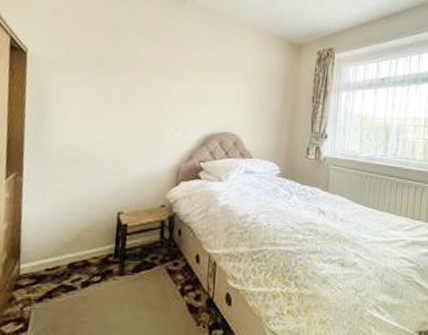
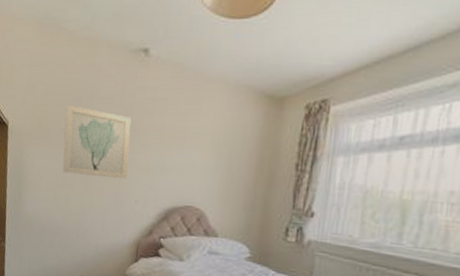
wall art: none [95,37,169,109] -> present [62,105,132,180]

